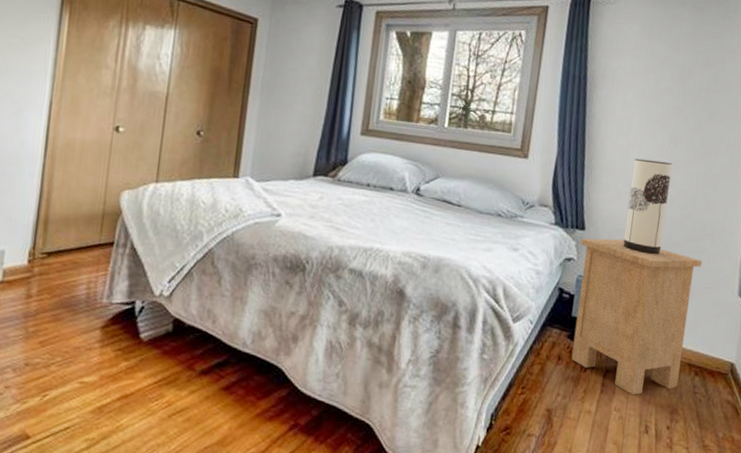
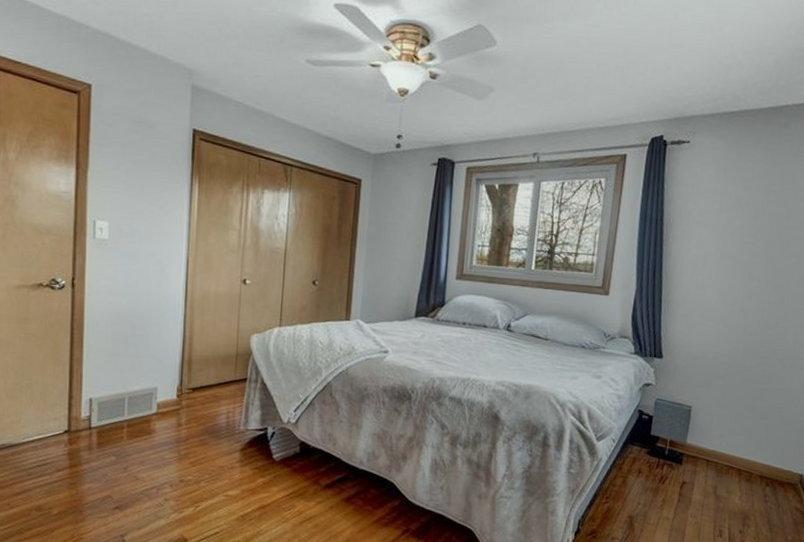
nightstand: present [571,238,703,395] -> none [650,365,774,504]
table lamp: present [622,158,673,255] -> none [698,291,746,379]

